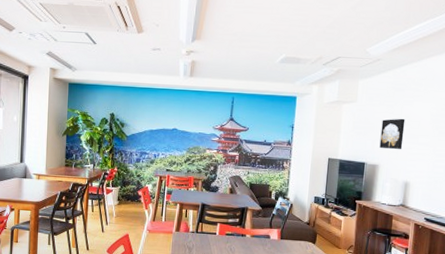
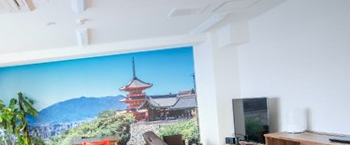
wall art: present [379,118,405,149] -> none [275,49,299,81]

